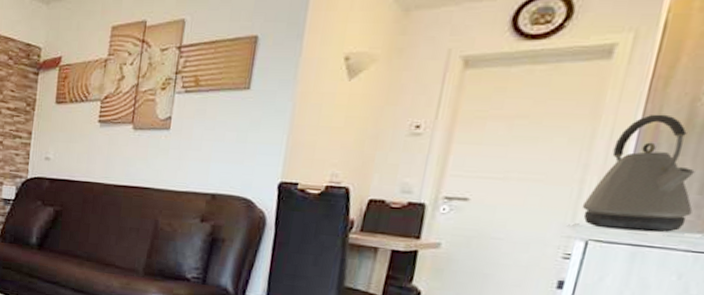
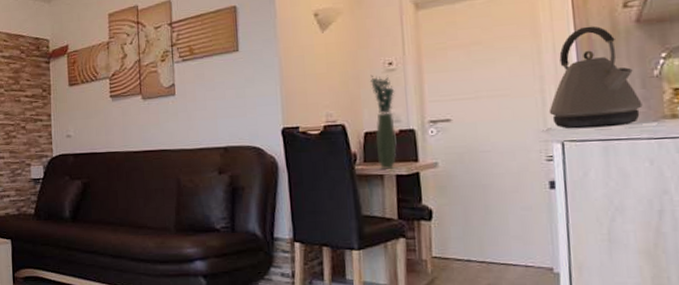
vase: none [375,136,415,244] -> present [369,75,397,170]

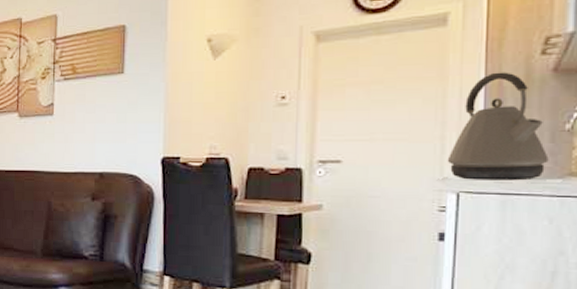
vase: present [369,75,397,170] -> none [259,108,285,209]

